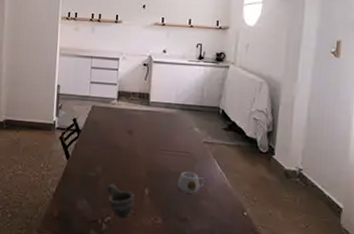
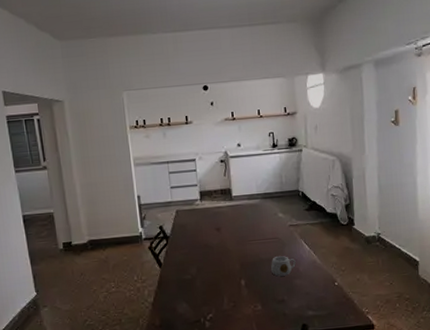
cup: present [107,183,134,218] -> none [204,282,233,312]

